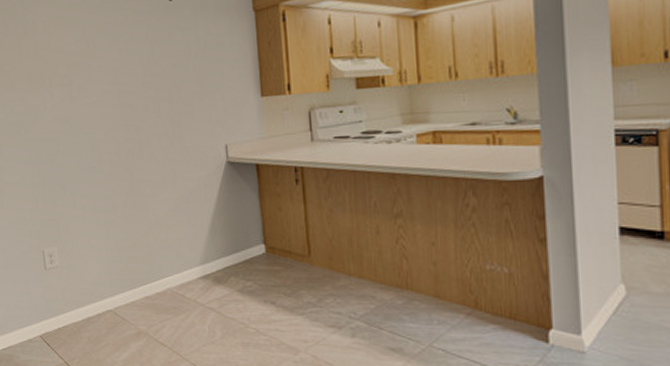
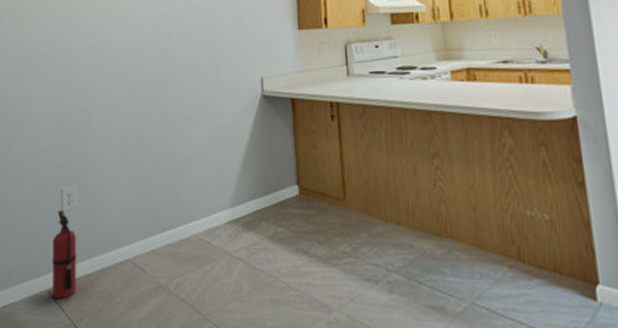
fire extinguisher: none [40,269,66,343] -> present [52,211,77,299]

